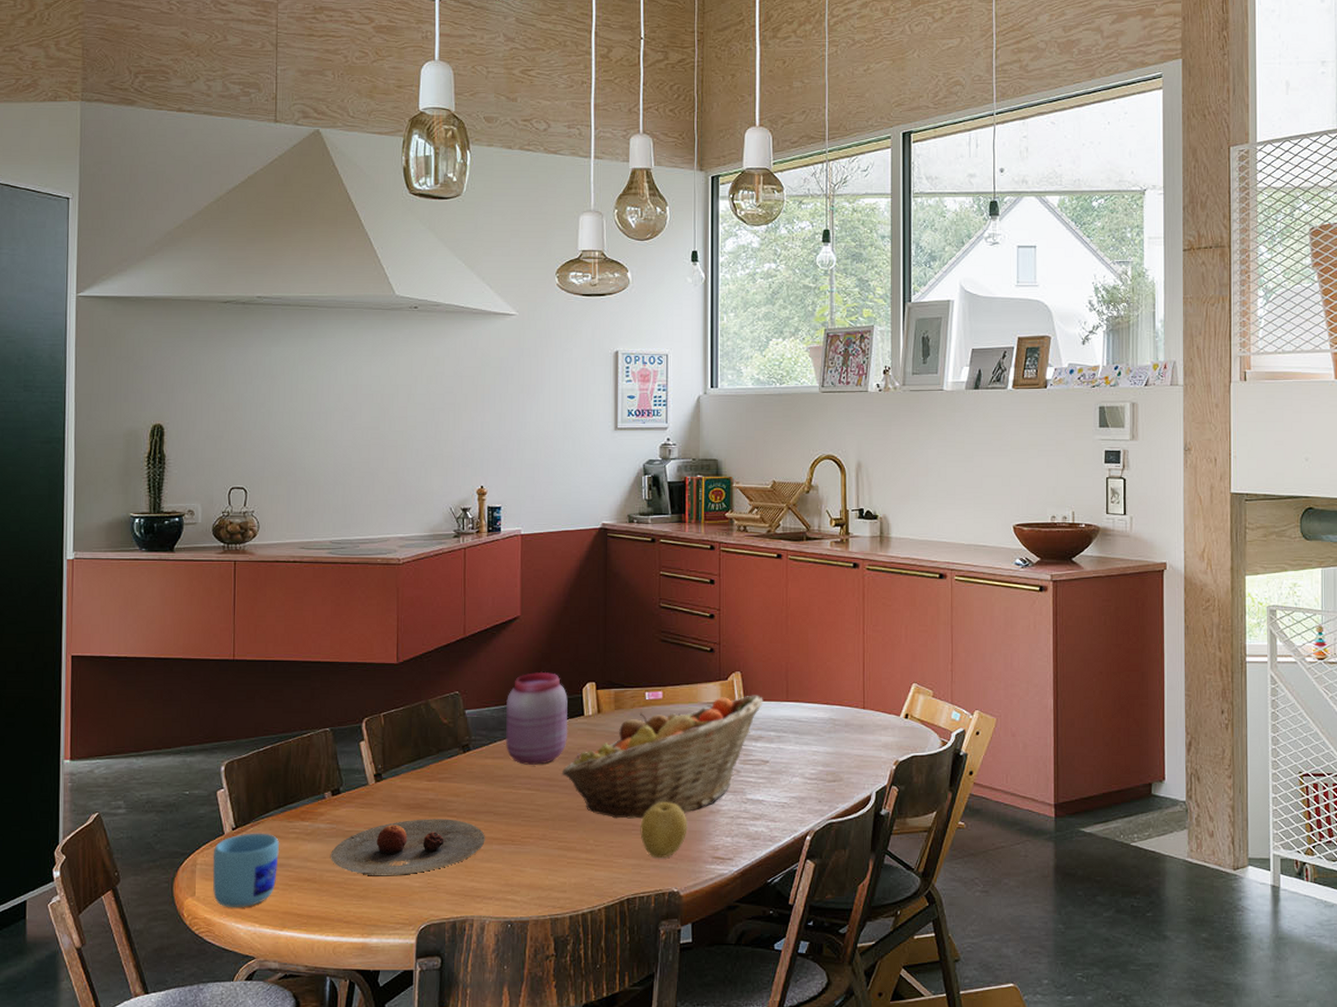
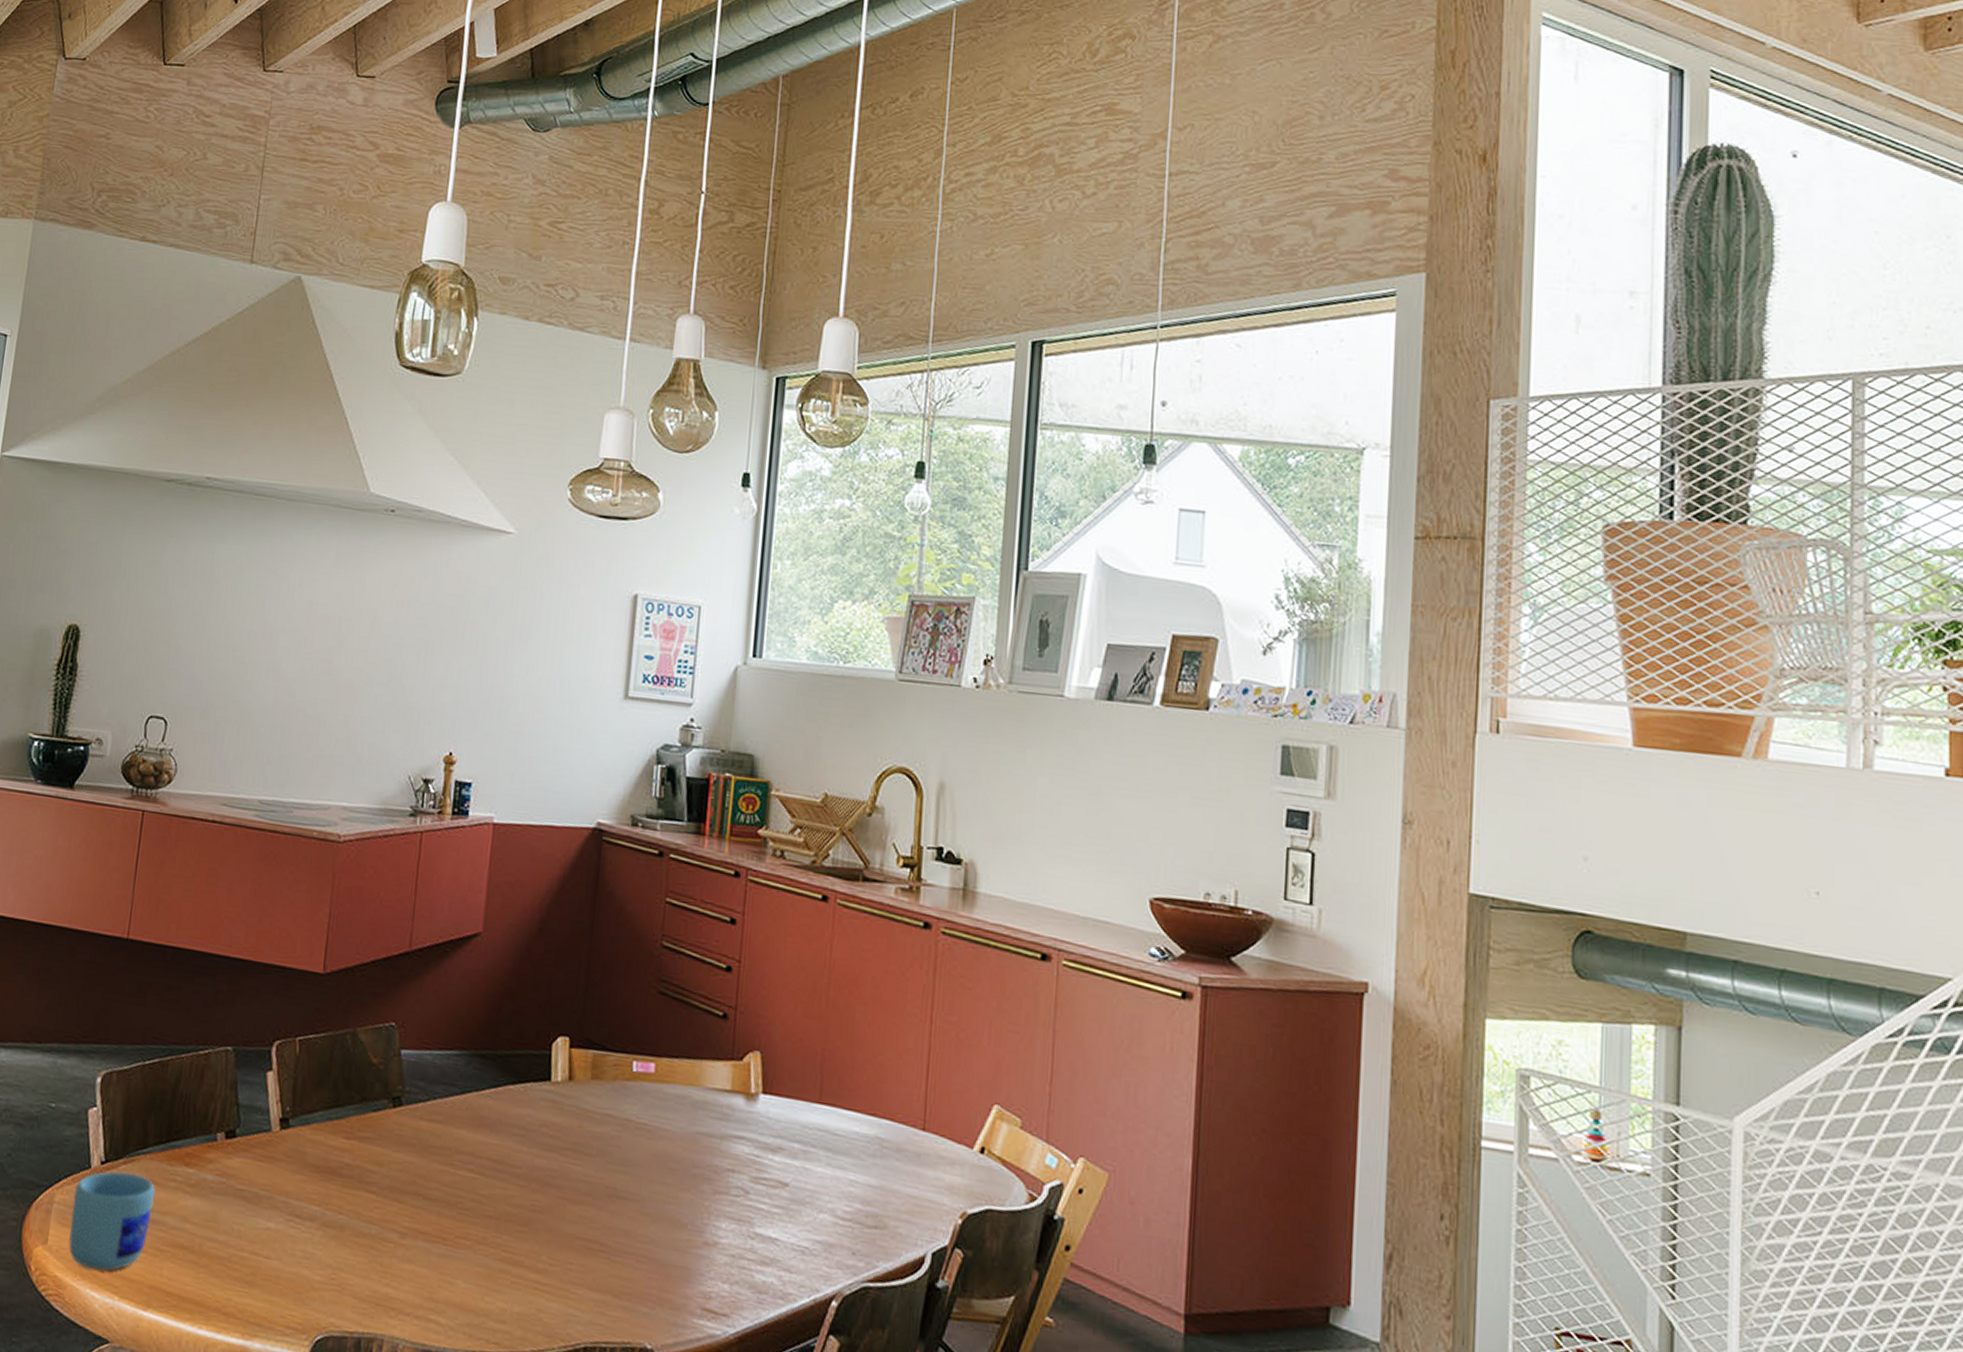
plate: present [331,819,485,876] -> none [215,1187,409,1263]
jar: present [505,671,569,765] -> none [447,1011,532,1140]
fruit basket: present [561,695,763,819] -> none [514,1083,788,1239]
fruit: present [640,801,687,858] -> none [609,1217,673,1298]

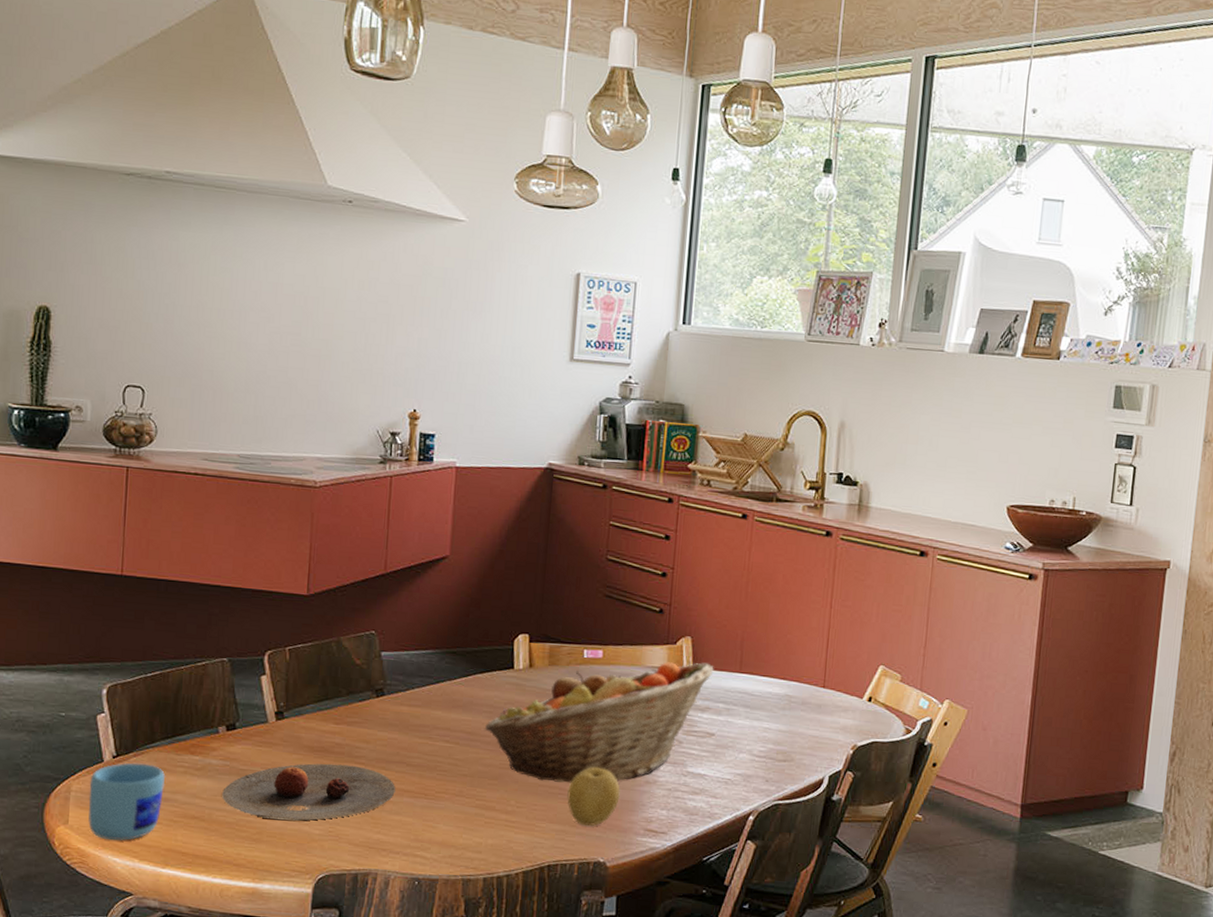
plate: none [215,1187,409,1263] -> present [222,763,395,822]
fruit basket: none [514,1083,788,1239] -> present [484,662,714,783]
fruit: none [609,1217,673,1298] -> present [567,766,620,826]

